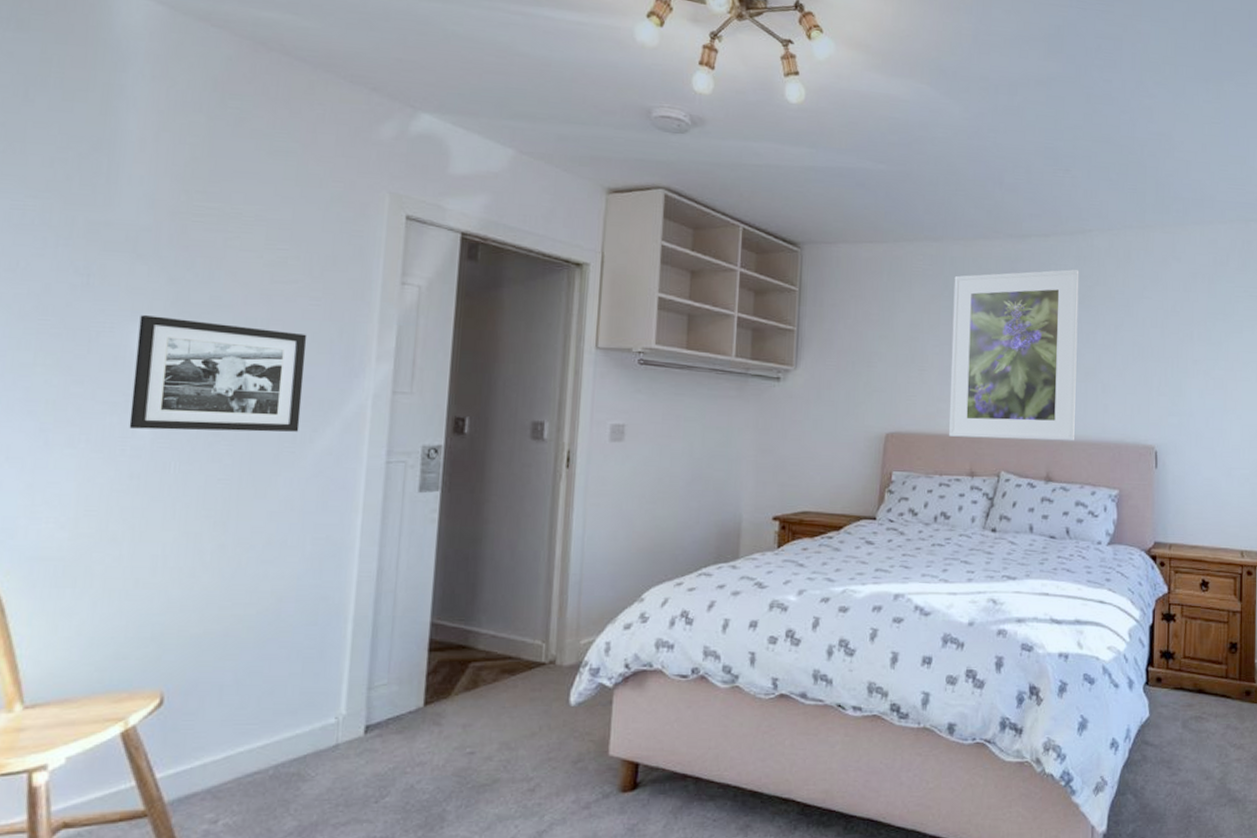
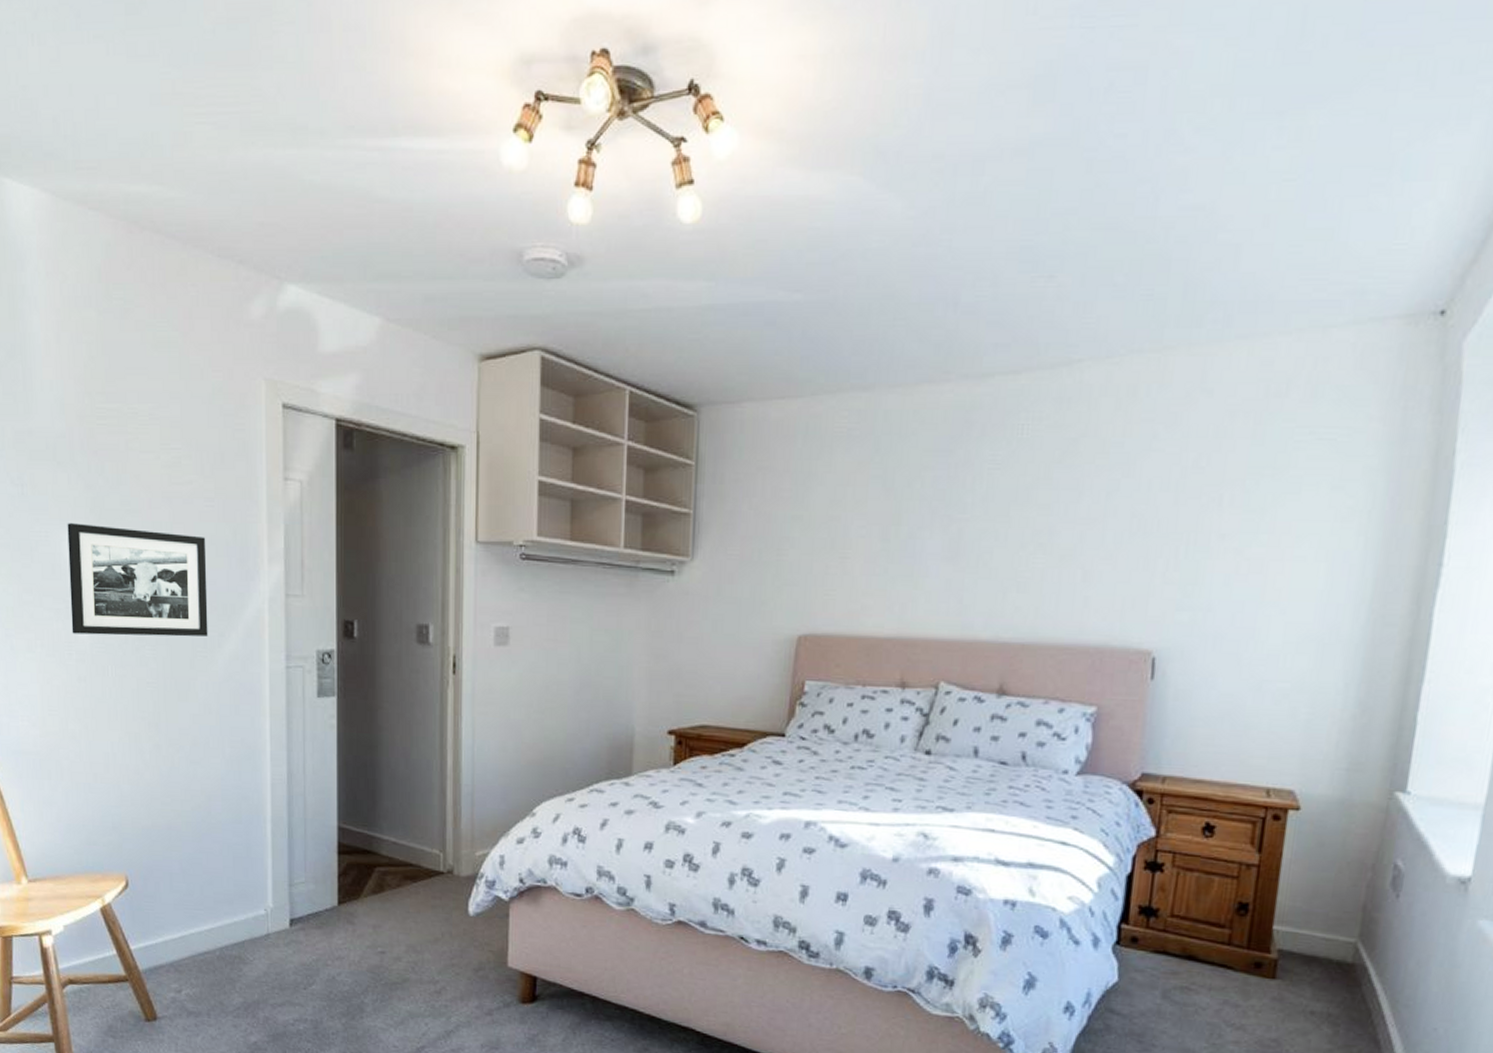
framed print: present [949,269,1079,441] -> none [876,416,1060,645]

